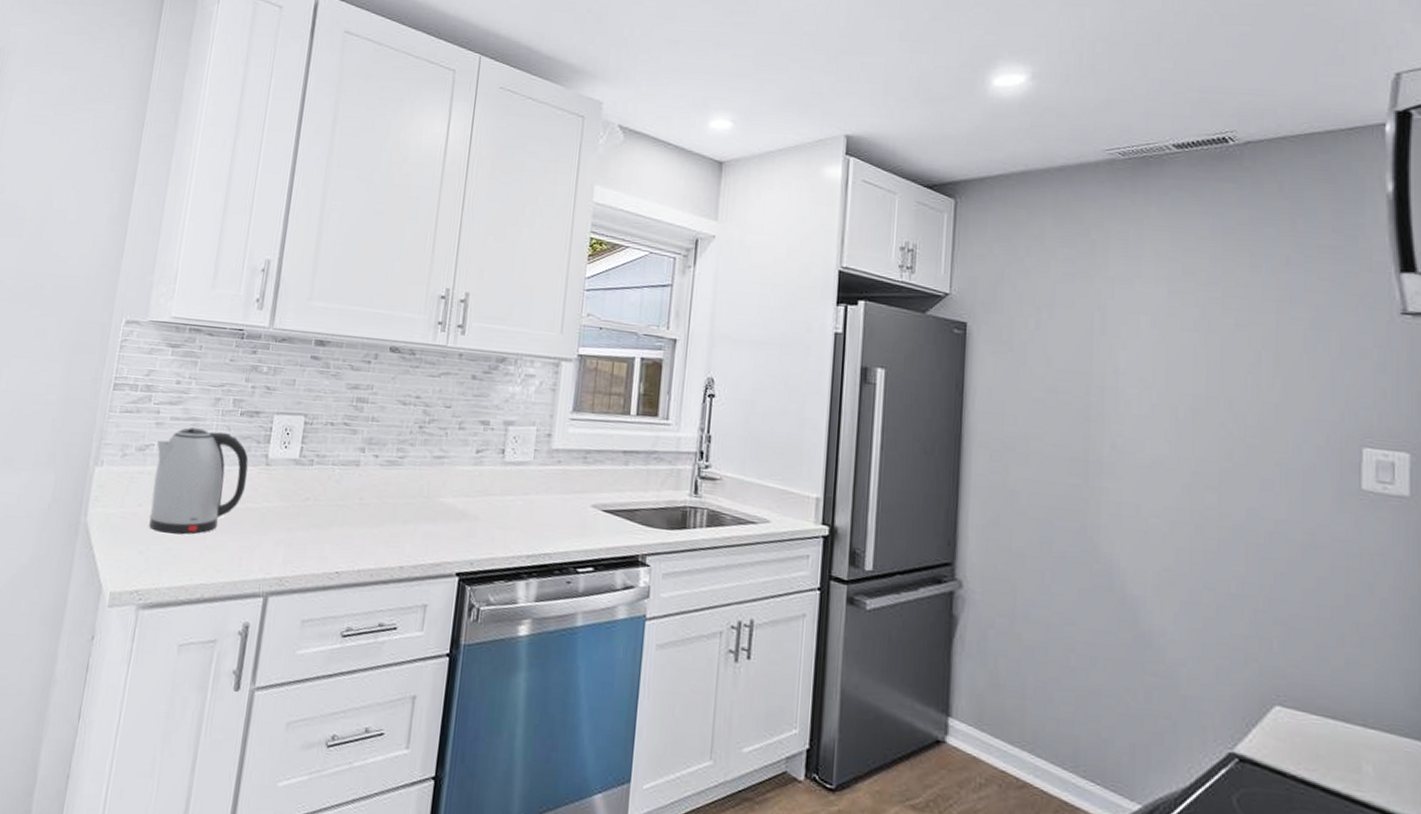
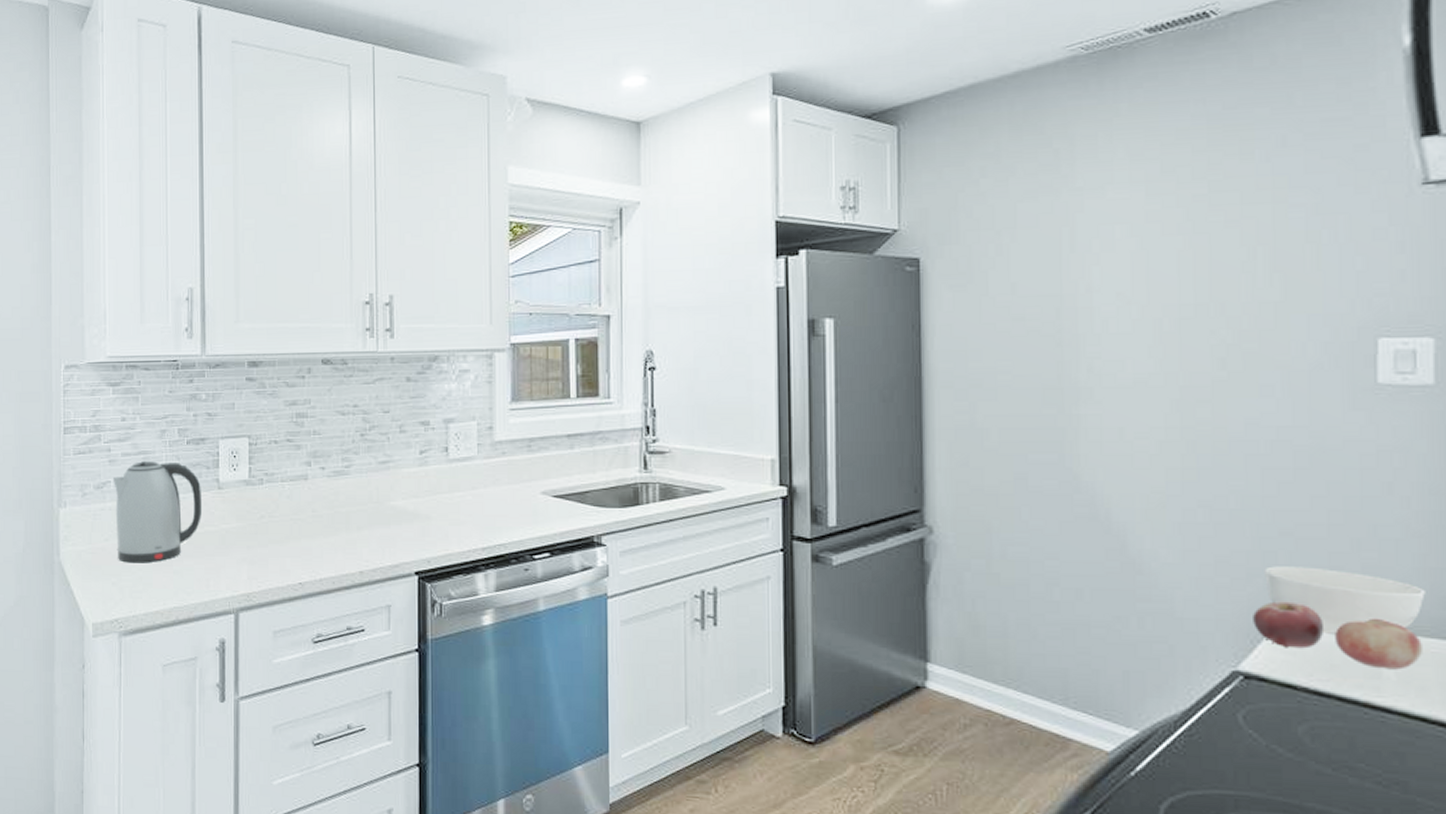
fruit: none [1249,687,1312,737] -> present [1253,601,1325,649]
bowl: none [1260,653,1400,727] -> present [1264,566,1426,636]
fruit: none [1321,712,1397,766] -> present [1335,618,1422,670]

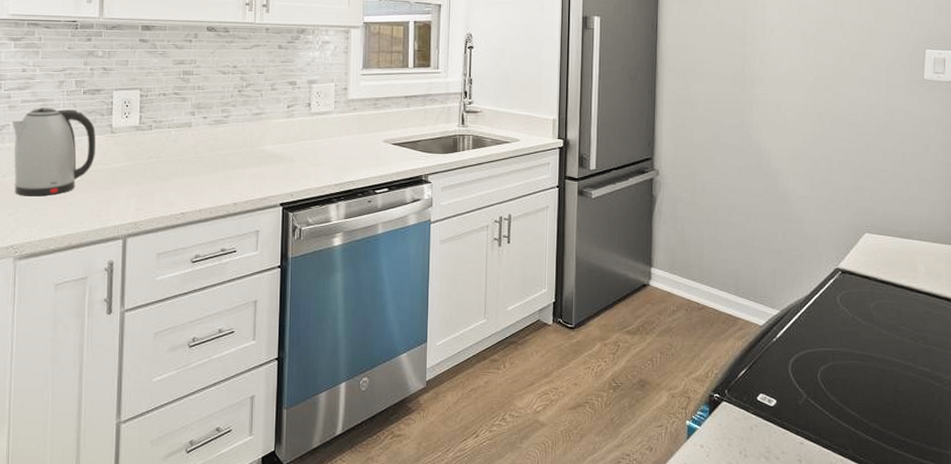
fruit: present [1253,601,1325,649] -> none [848,221,888,253]
bowl: present [1264,566,1426,636] -> none [856,198,943,244]
fruit: present [1335,618,1422,670] -> none [893,231,939,265]

